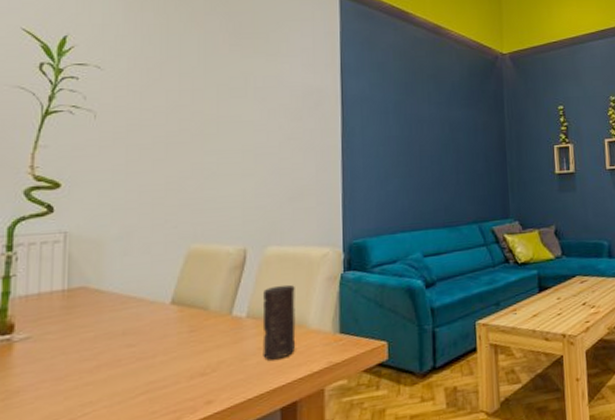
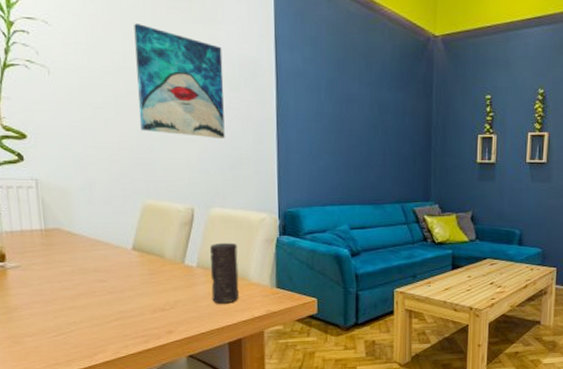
wall art: none [191,62,286,171] -> present [134,23,225,139]

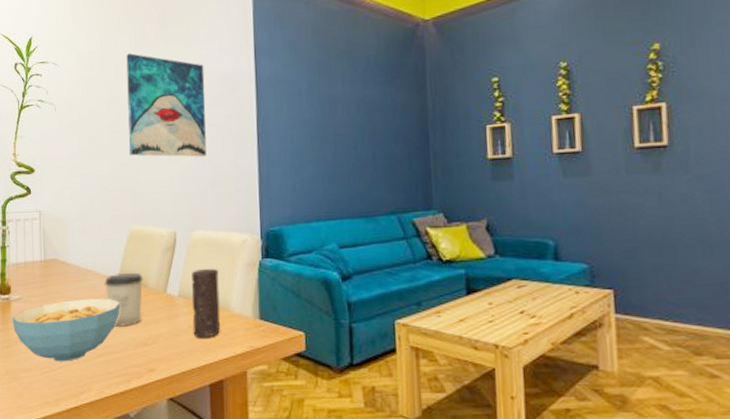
cereal bowl: none [9,267,136,327] -> present [12,298,120,362]
cup: none [117,244,160,295] -> present [104,272,144,328]

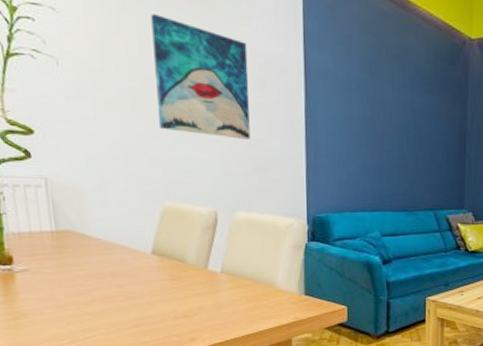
cereal bowl: present [12,298,120,362] -> none [17,272,155,333]
cup: present [104,272,144,328] -> none [135,248,181,301]
candle: present [191,268,221,338] -> none [235,247,266,311]

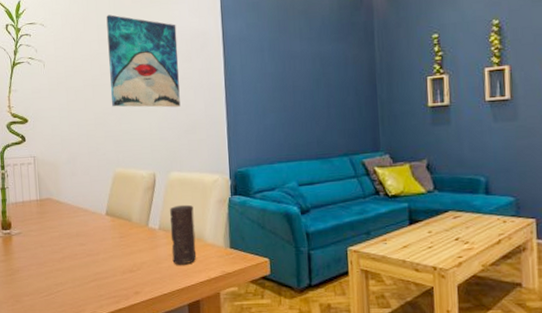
candle: none [235,247,266,311] -> present [170,204,197,265]

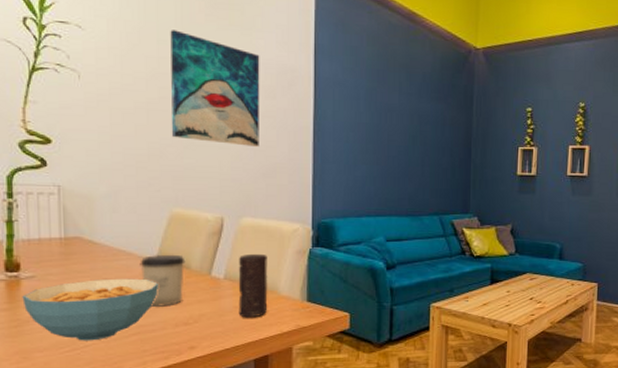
cereal bowl: none [13,231,109,287] -> present [22,278,158,341]
cup: none [93,209,128,257] -> present [140,254,186,308]

